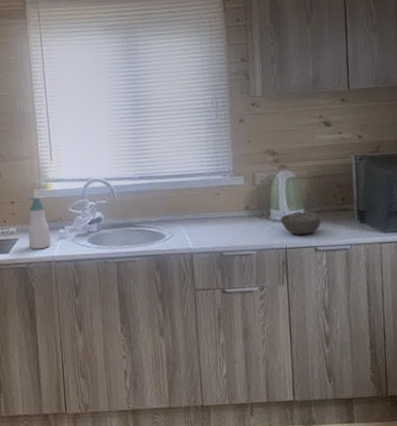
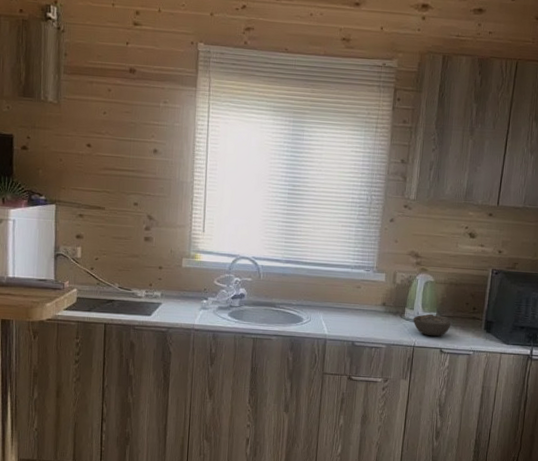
soap bottle: present [28,197,51,250] -> none [172,265,194,317]

